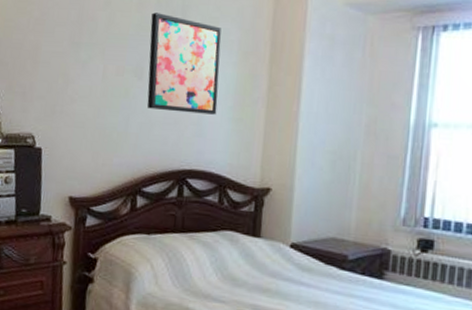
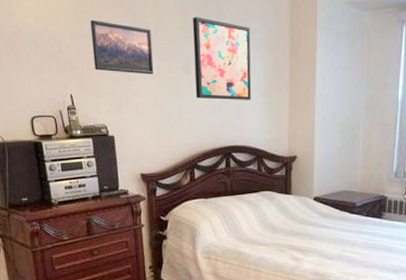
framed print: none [27,11,100,78] -> present [90,20,154,75]

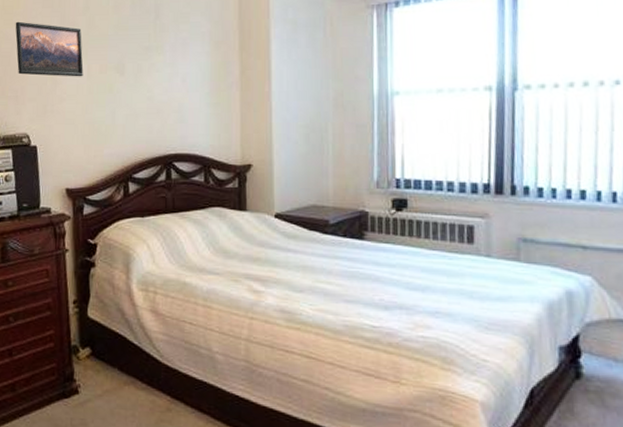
wall art: present [192,17,252,100] -> none [127,13,195,102]

